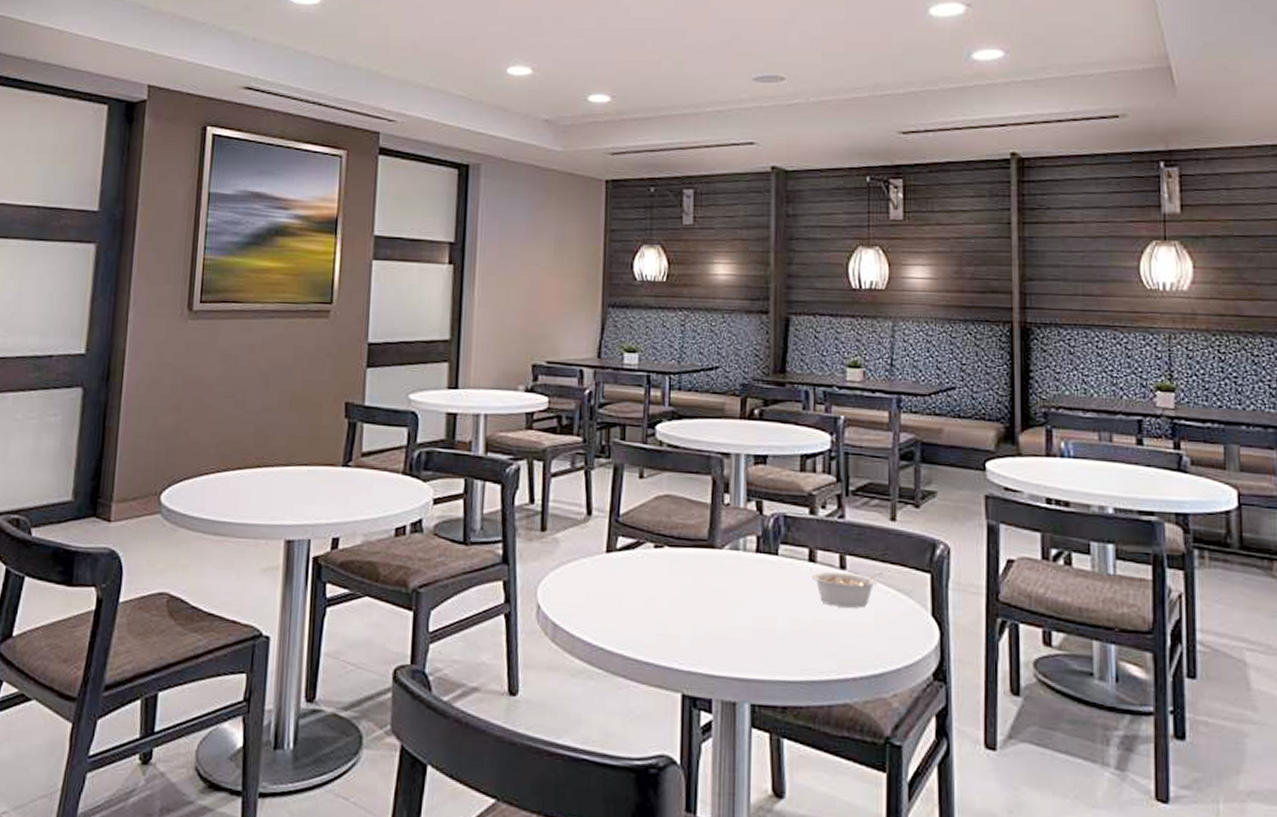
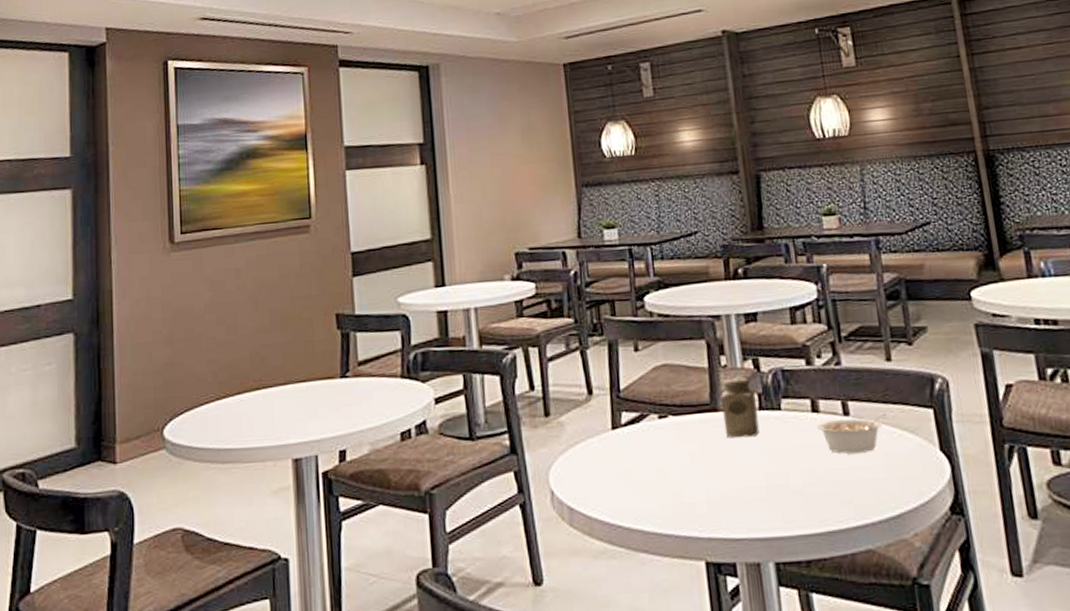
salt shaker: none [719,517,754,578] -> present [721,377,760,438]

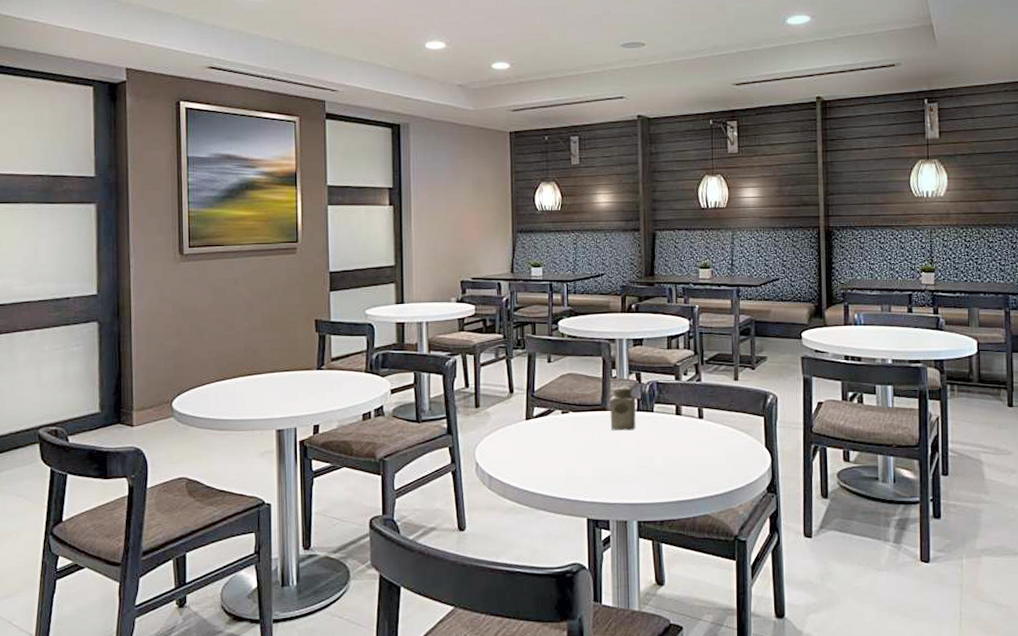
legume: present [818,412,888,454] -> none [679,418,731,446]

